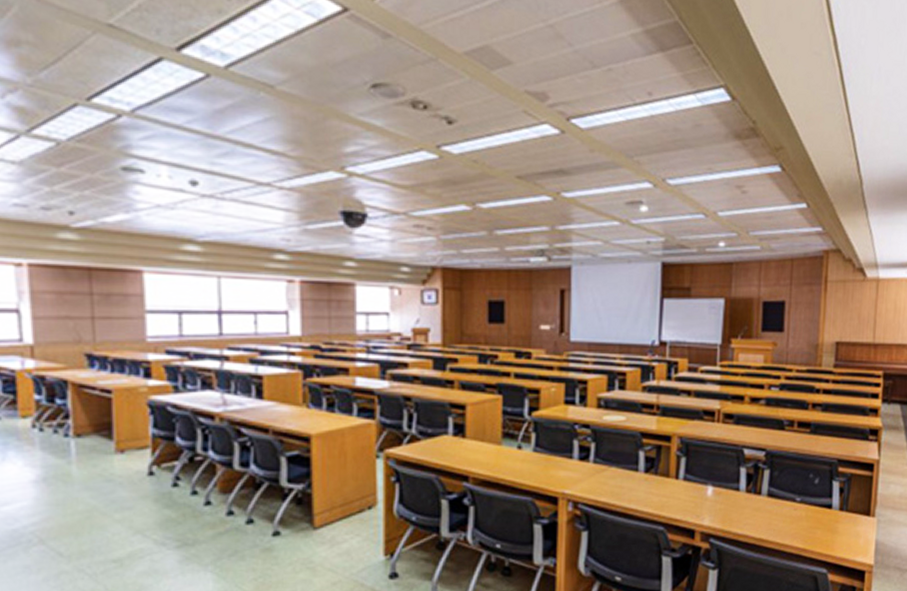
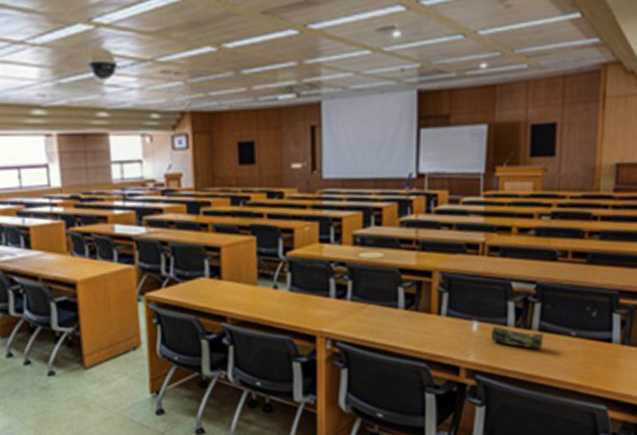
pencil case: none [725,491,773,514] -> present [491,326,545,349]

